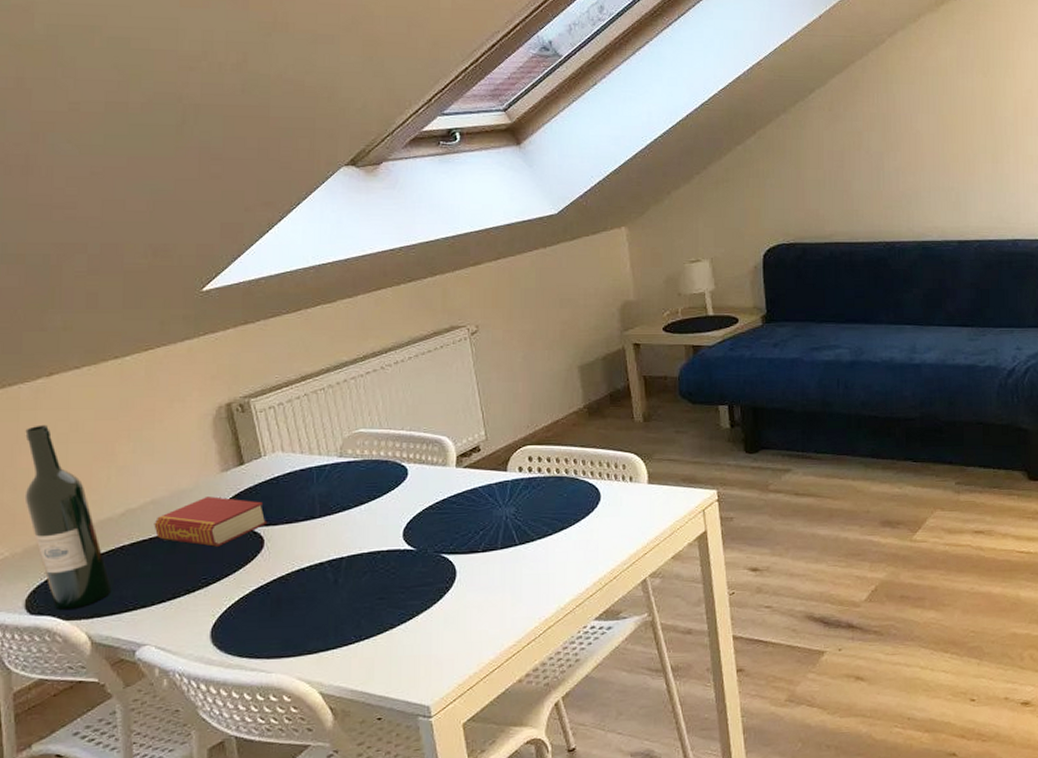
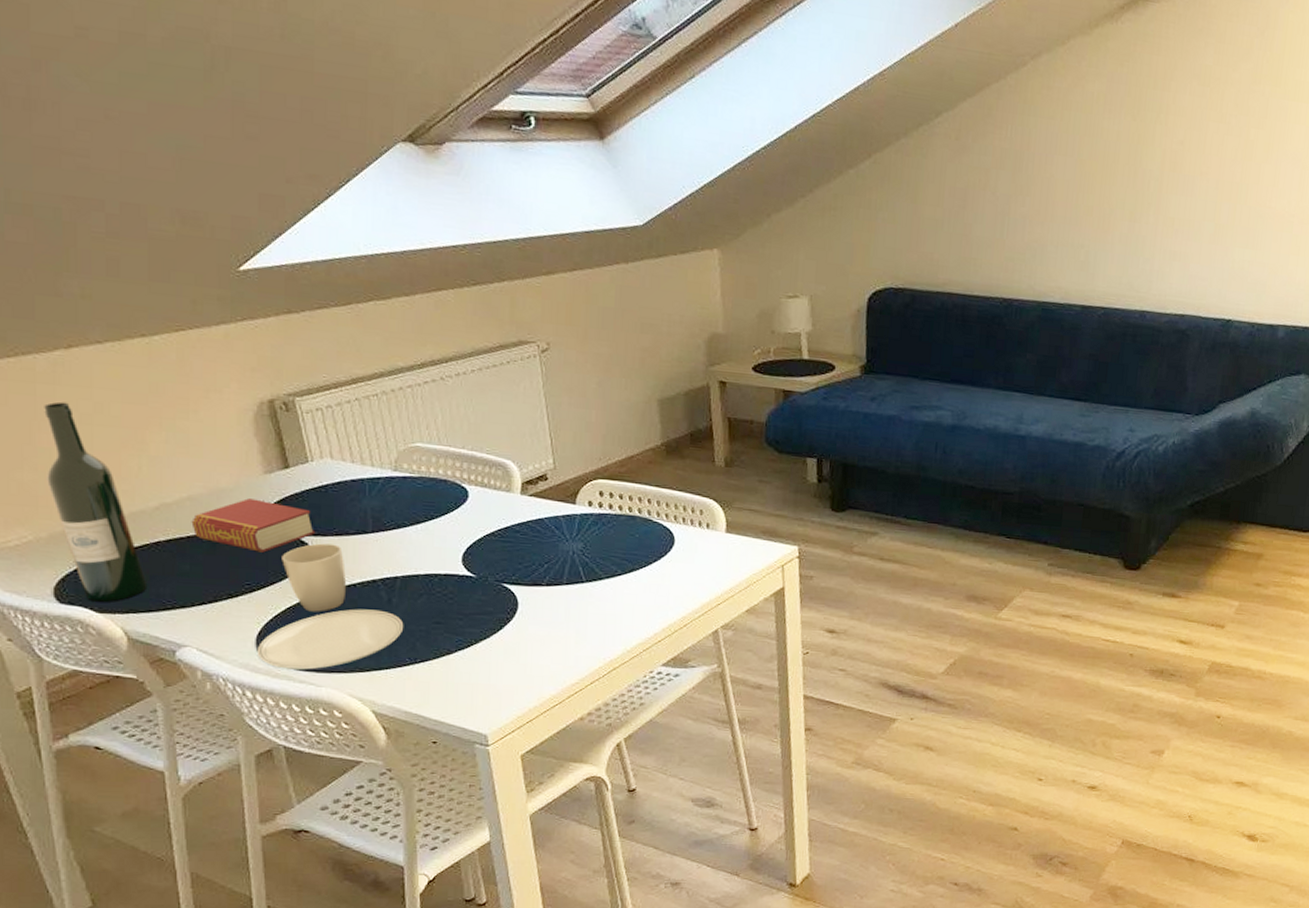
plate: none [211,591,349,659] -> present [256,609,404,670]
cup: none [236,532,296,600] -> present [282,543,347,612]

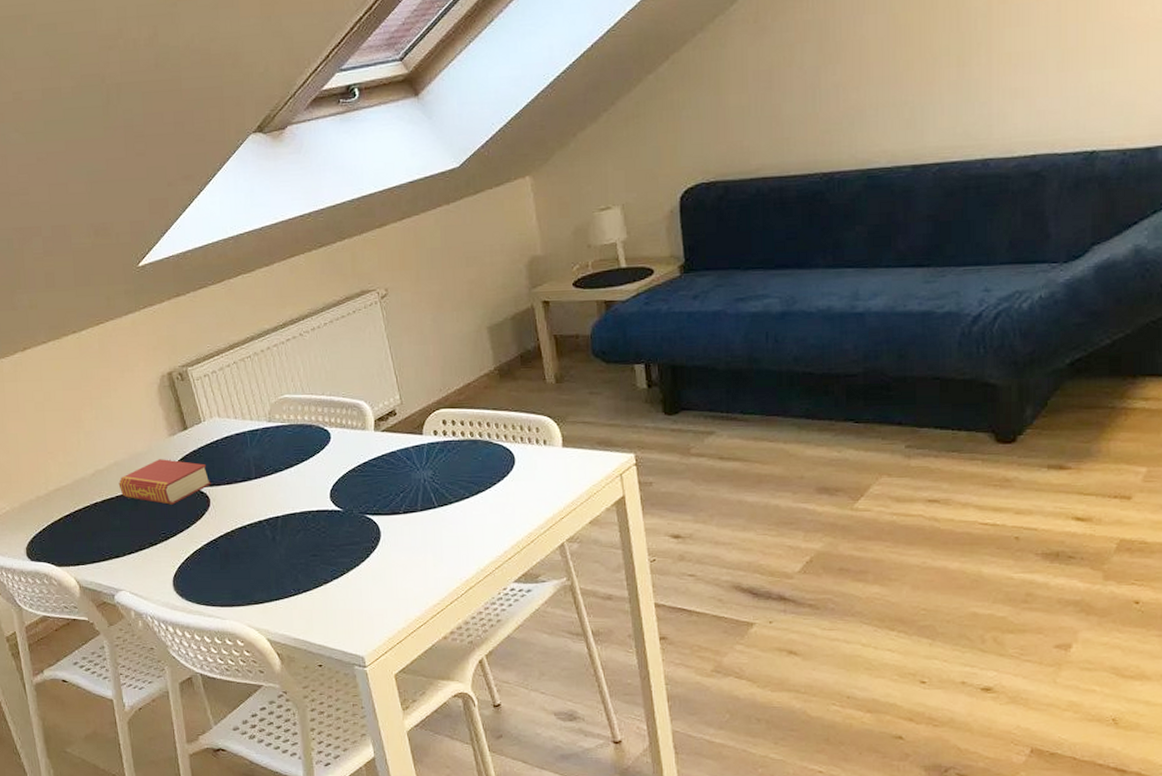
wine bottle: present [44,401,148,603] -> none [10,395,91,558]
plate: present [256,609,404,670] -> none [174,547,287,605]
cup: present [282,543,347,612] -> none [187,492,239,553]

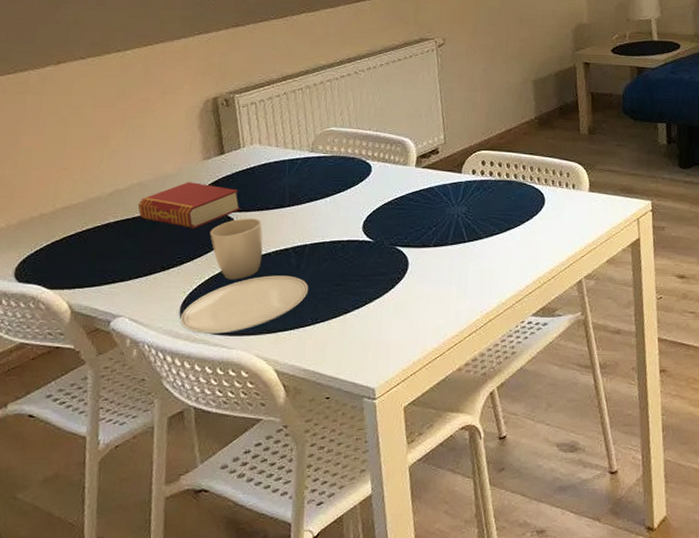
plate: none [174,547,287,605] -> present [180,275,309,334]
cup: none [187,492,239,553] -> present [210,218,263,280]

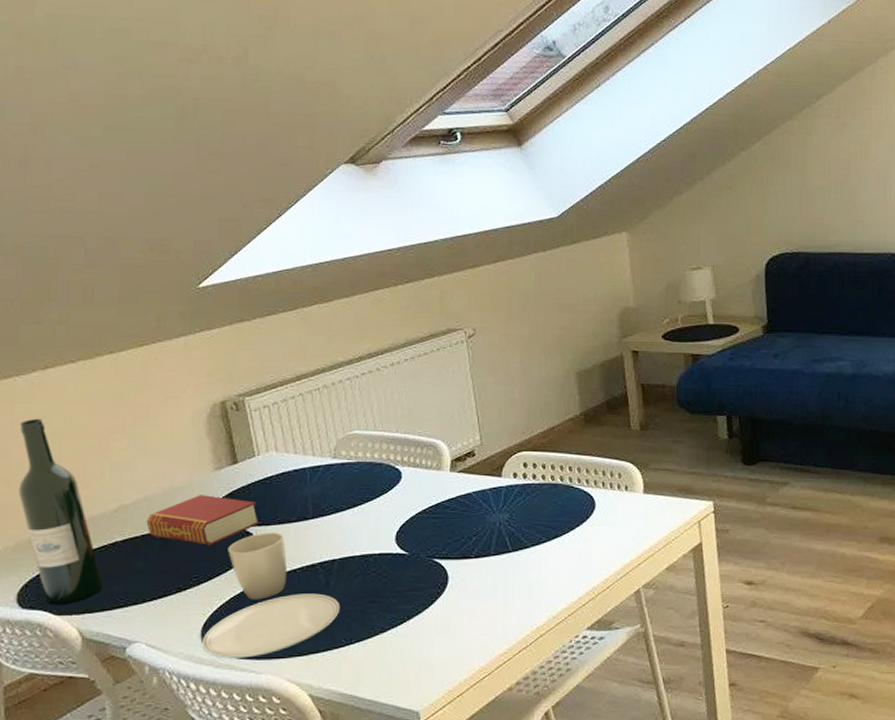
wine bottle: none [23,108,95,280] -> present [18,418,103,606]

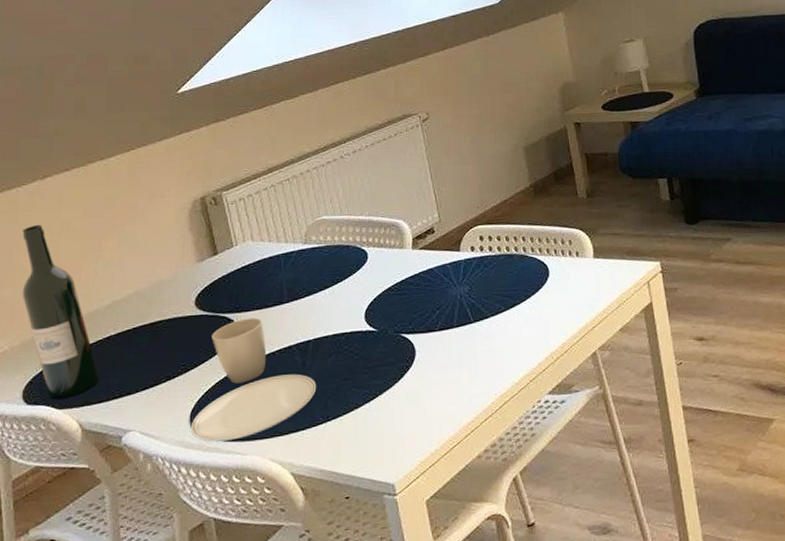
book: present [146,495,260,545] -> none [137,286,240,334]

